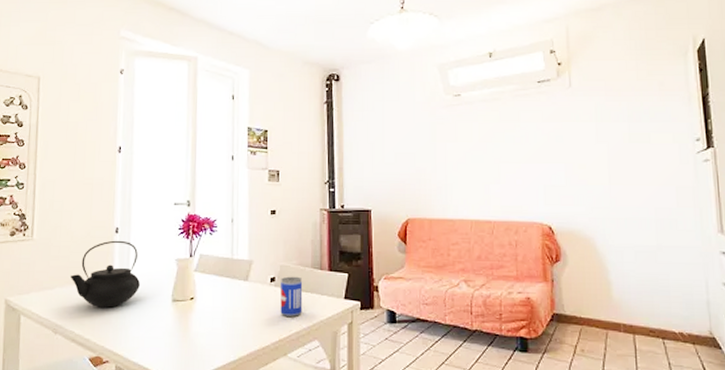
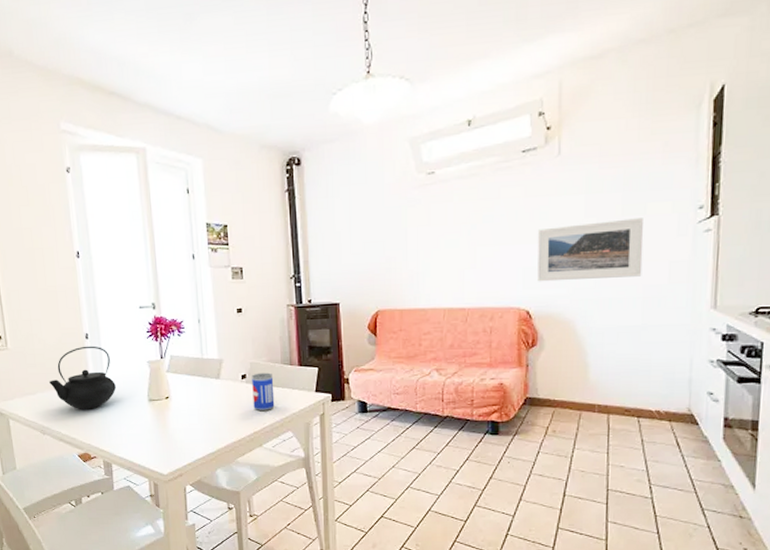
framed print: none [555,146,653,200] -> present [537,218,644,282]

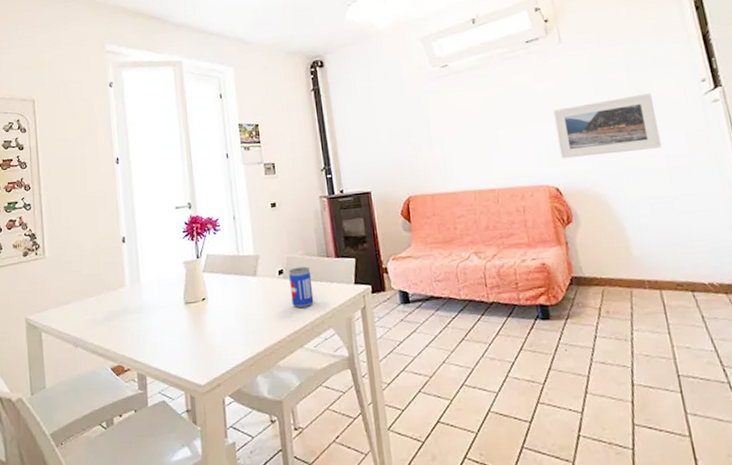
teapot: present [49,345,116,409] -> none [85,249,152,317]

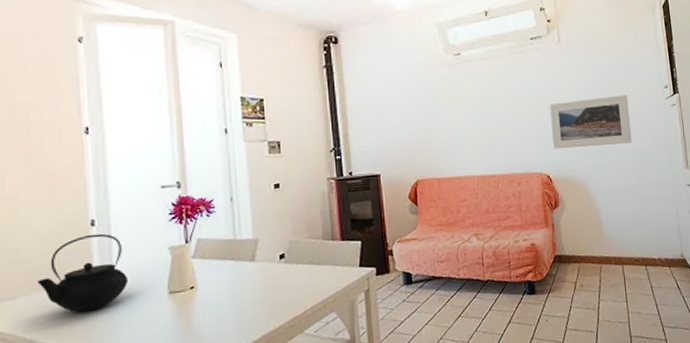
teapot: none [85,249,152,317] -> present [38,233,128,312]
beer can: present [289,266,314,308] -> none [291,250,317,293]

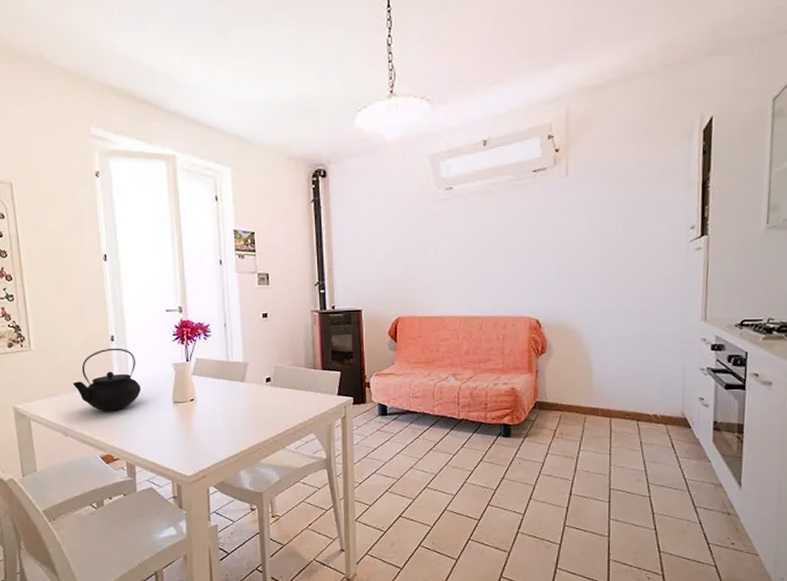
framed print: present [549,95,632,150] -> none [546,236,642,293]

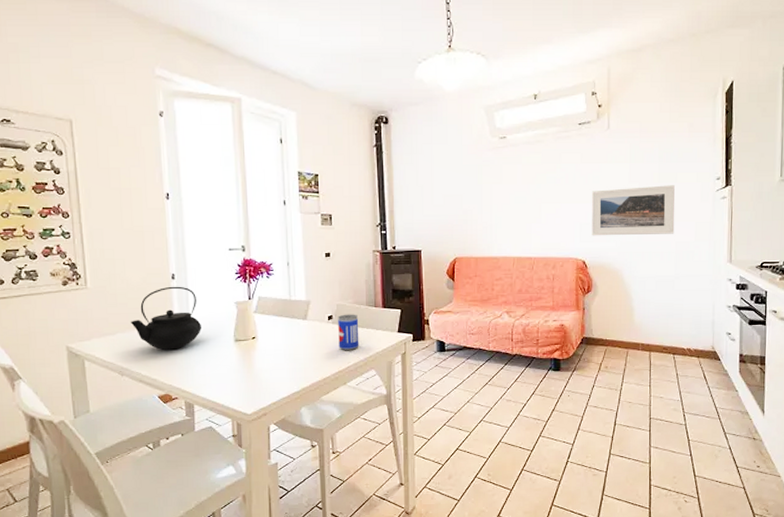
beer can: none [276,376,298,413] -> present [338,314,359,350]
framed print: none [546,236,642,293] -> present [591,185,675,236]

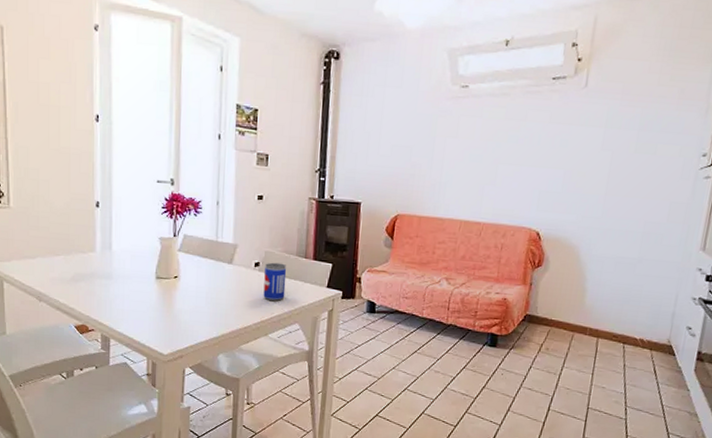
teapot: present [131,286,201,350] -> none [52,214,123,280]
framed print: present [591,185,675,236] -> none [551,155,653,213]

